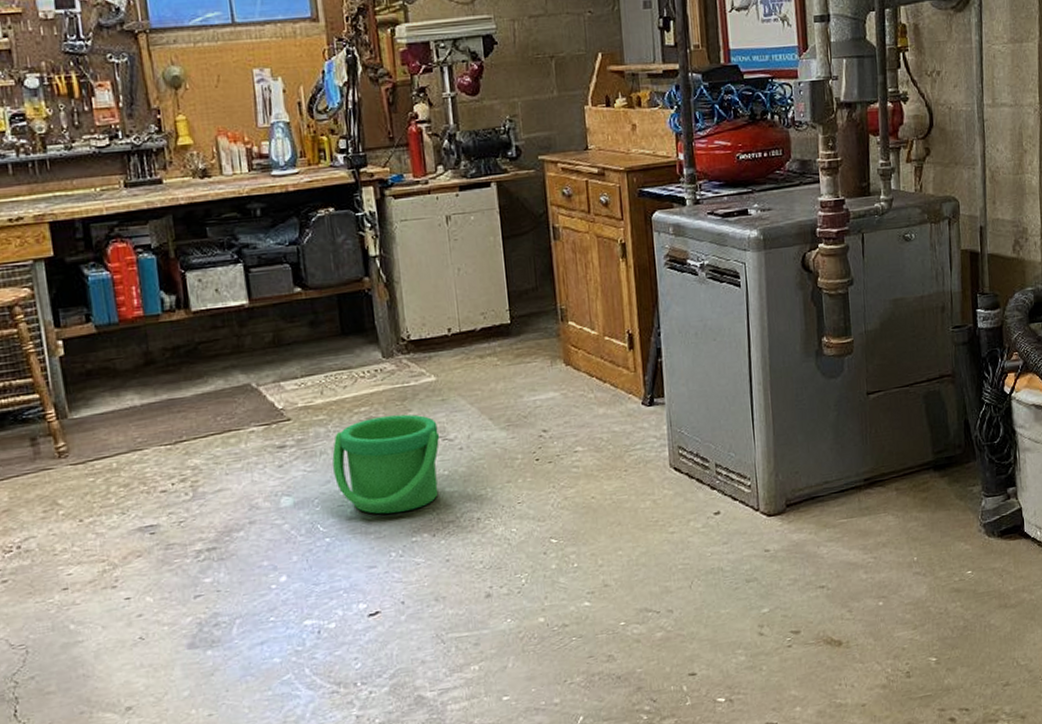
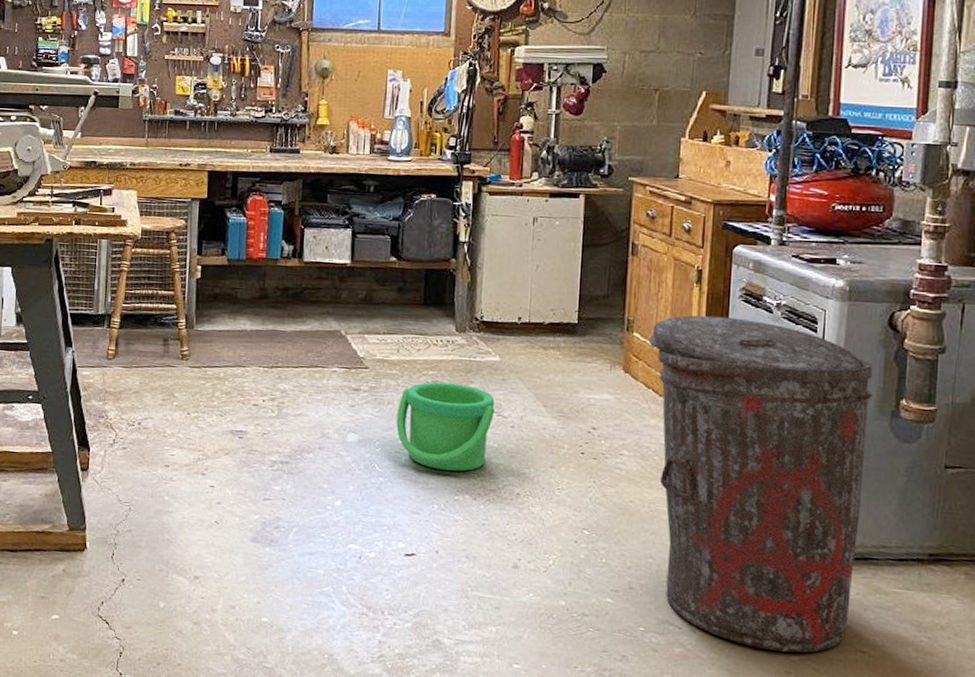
trash can: none [585,286,806,612] -> present [649,315,873,653]

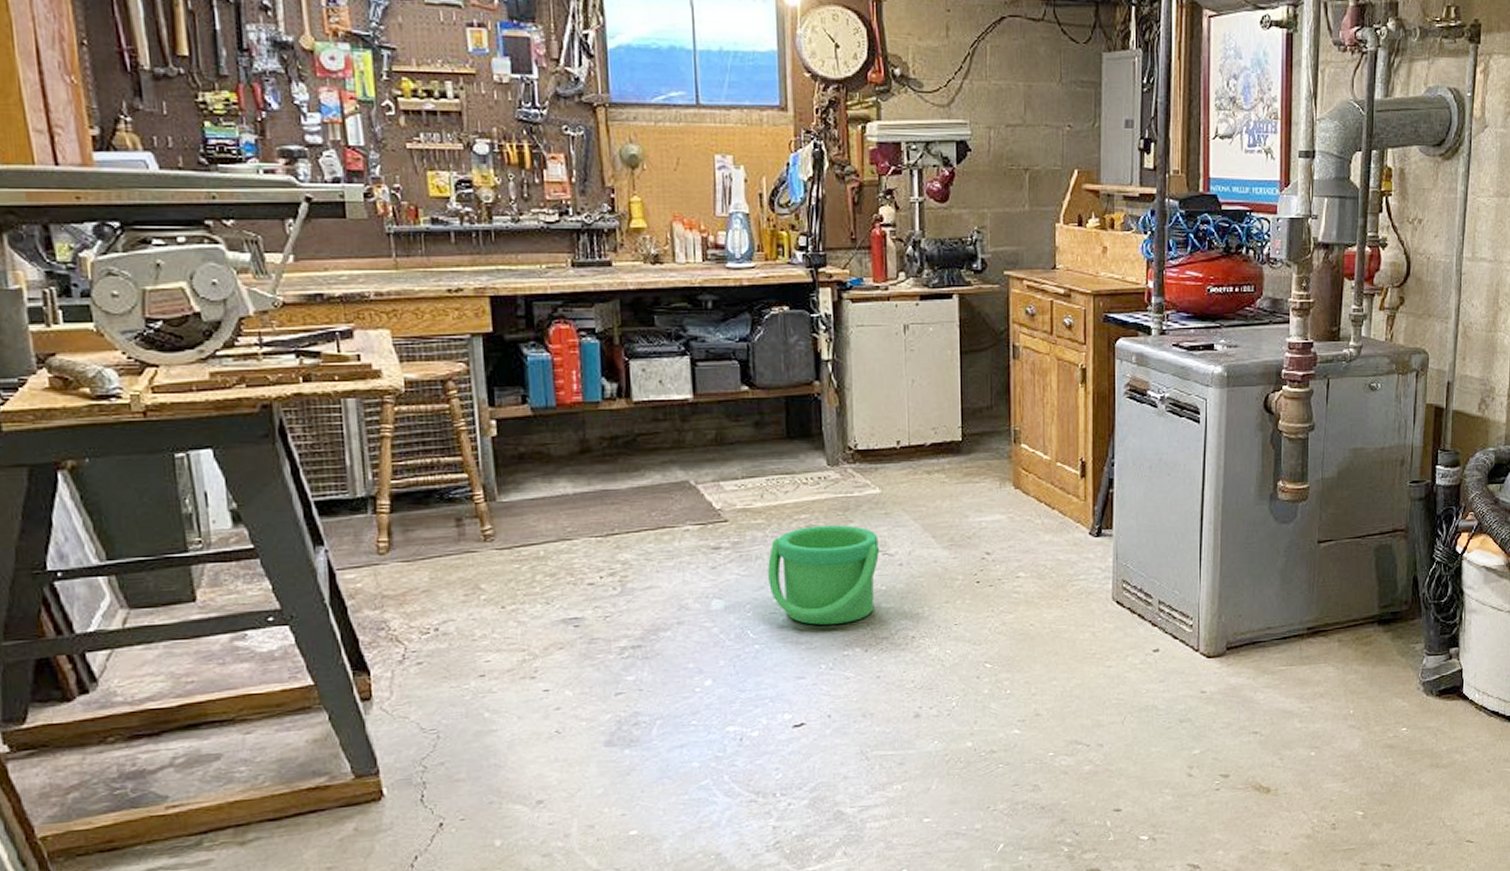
trash can: present [649,315,873,653] -> none [1037,416,1253,750]

